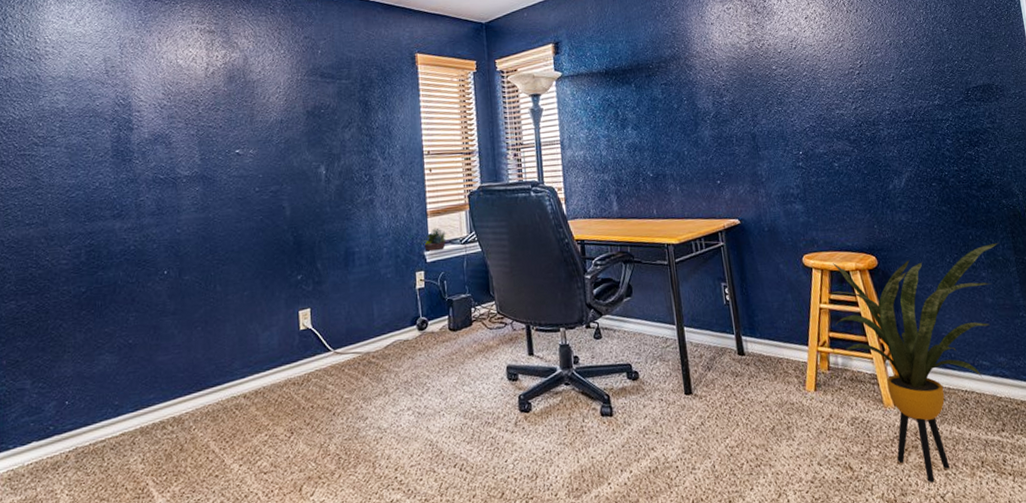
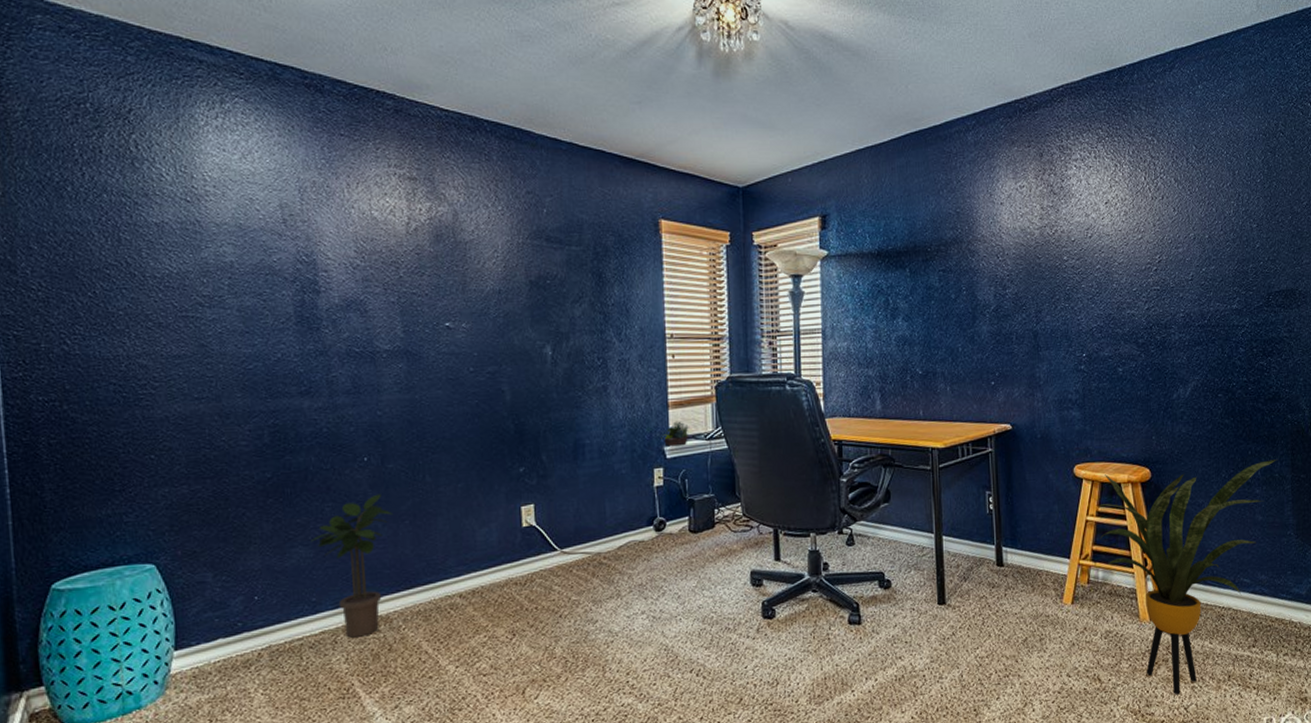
potted plant: none [117,303,188,439] -> present [311,494,394,638]

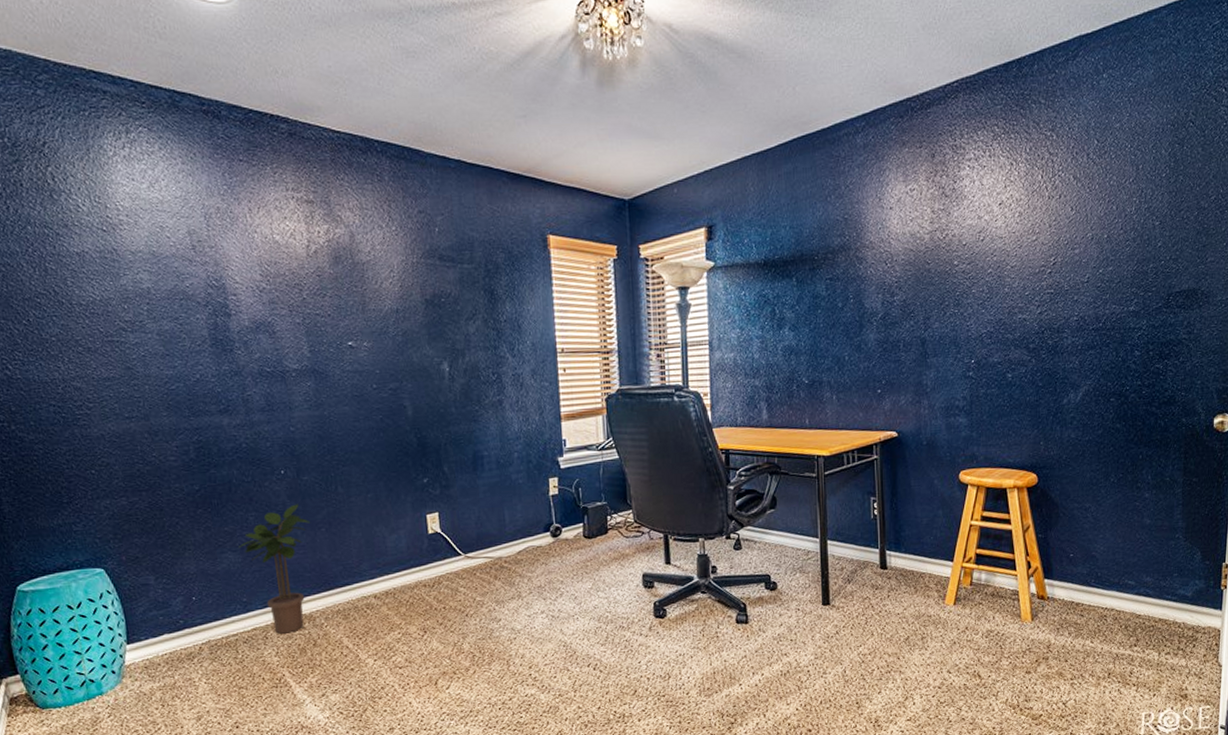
succulent planter: present [661,421,690,447] -> none [555,432,582,458]
house plant: present [1098,460,1277,695] -> none [983,463,1169,691]

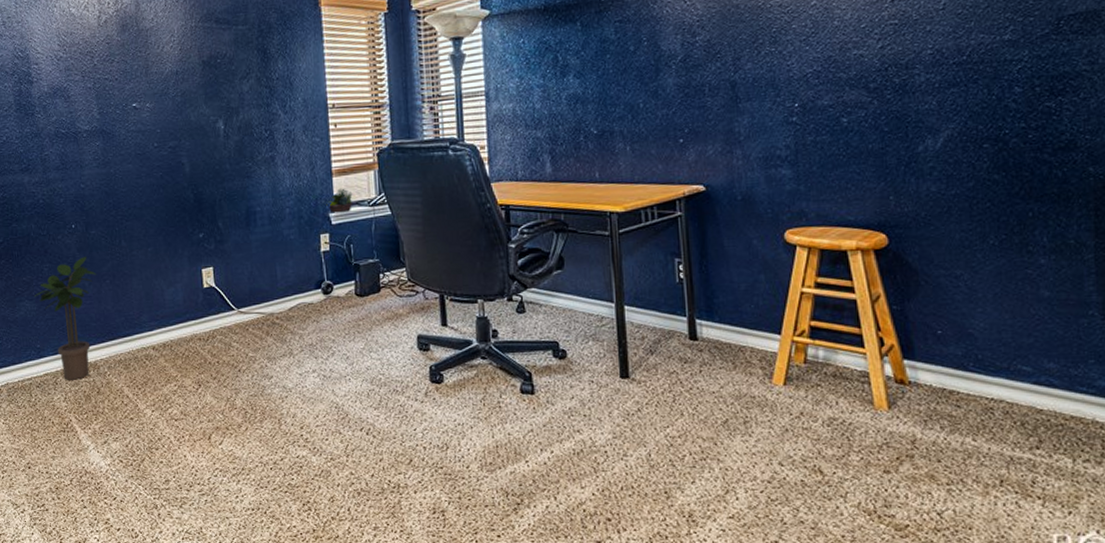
succulent planter: none [555,432,582,458] -> present [326,188,354,213]

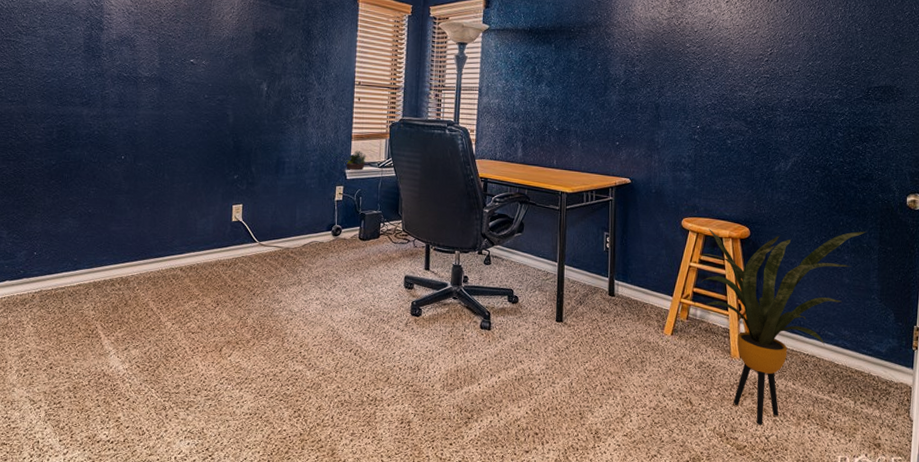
potted plant: present [34,256,97,380] -> none [78,184,139,292]
house plant: none [817,222,1073,497] -> present [700,229,866,425]

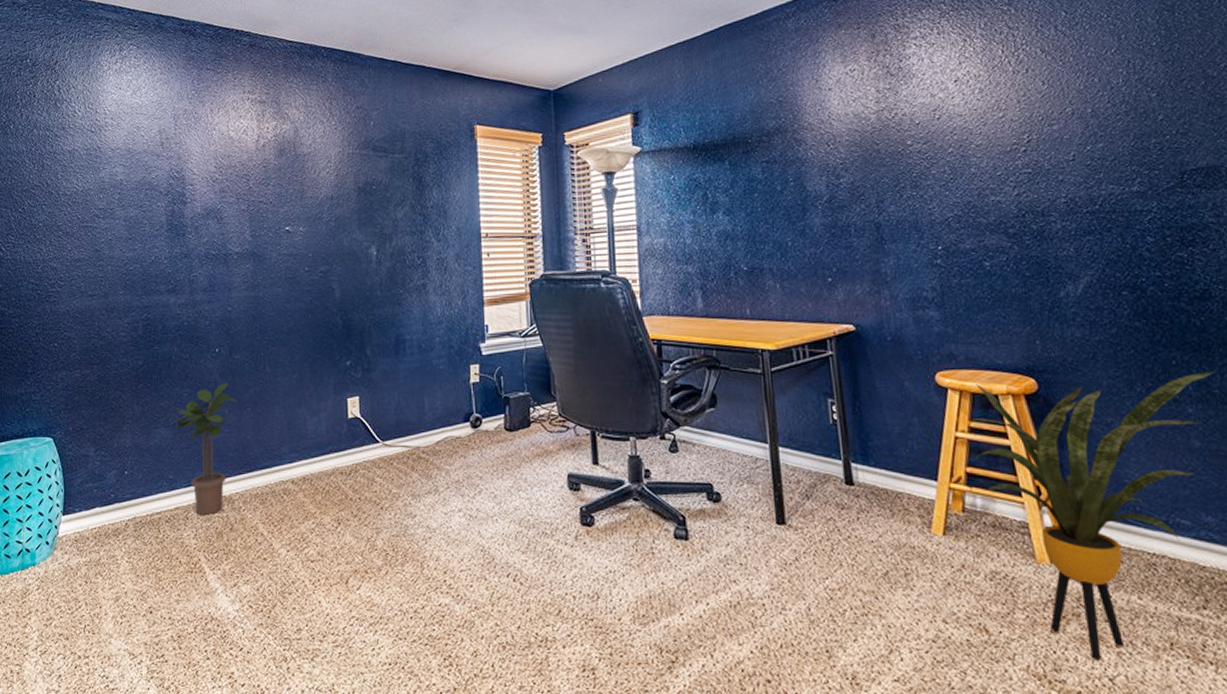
potted plant: none [78,184,139,292] -> present [171,382,238,515]
succulent planter: present [344,150,367,171] -> none [477,318,505,344]

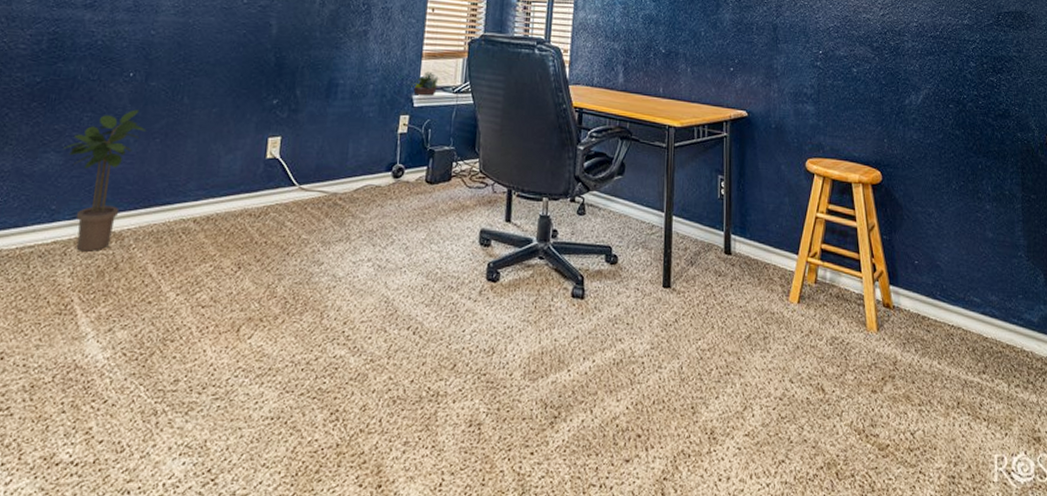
succulent planter: none [477,318,505,344] -> present [411,71,439,96]
house plant: present [970,372,1215,661] -> none [828,172,1007,417]

